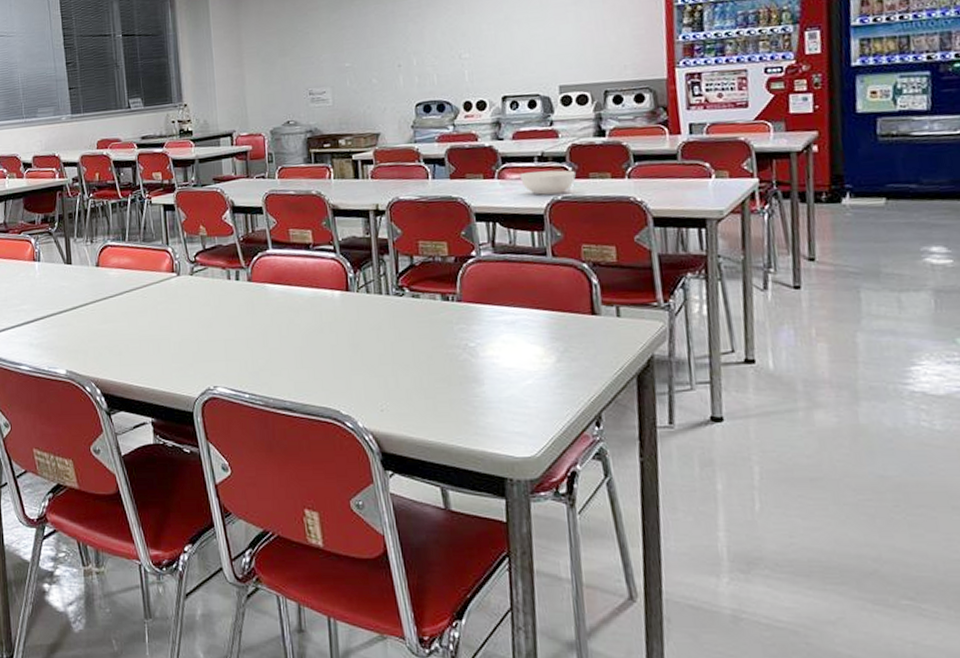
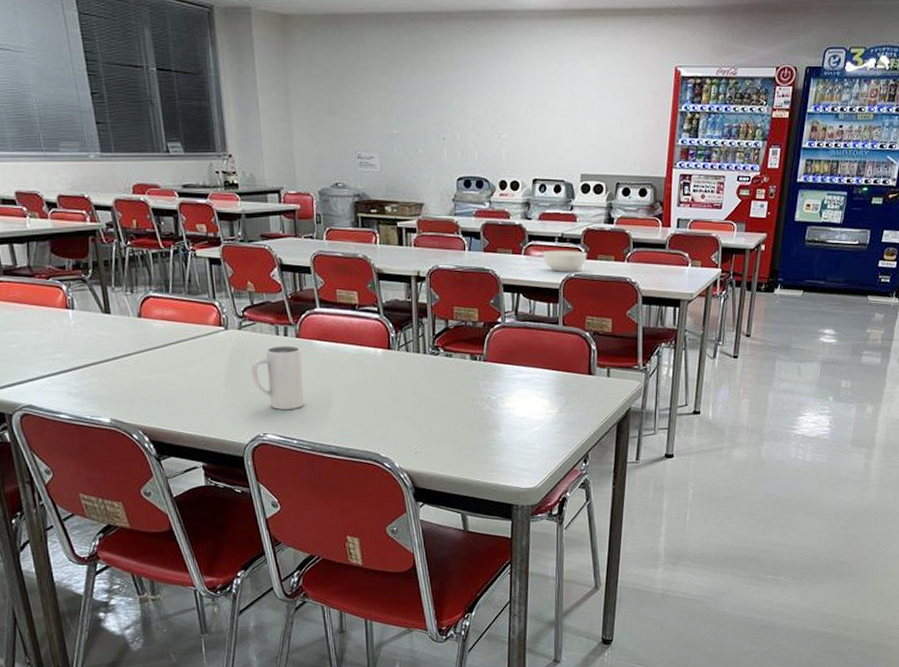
mug: none [202,290,257,360] -> present [251,345,304,410]

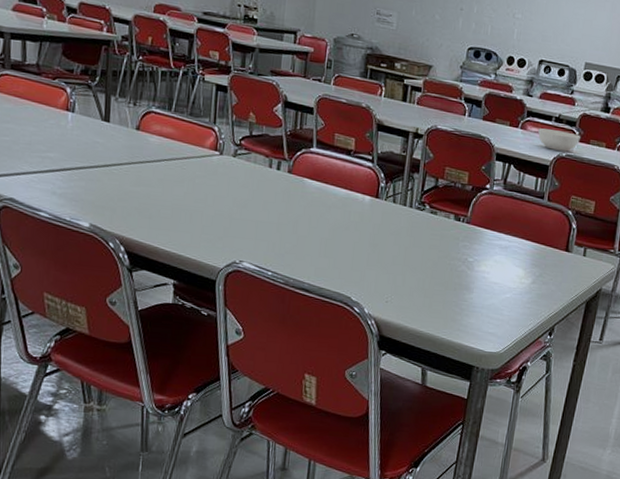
mug: present [251,345,304,410] -> none [238,177,291,242]

